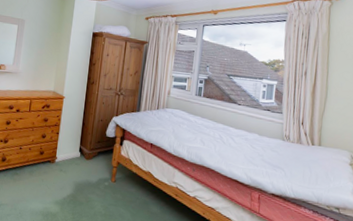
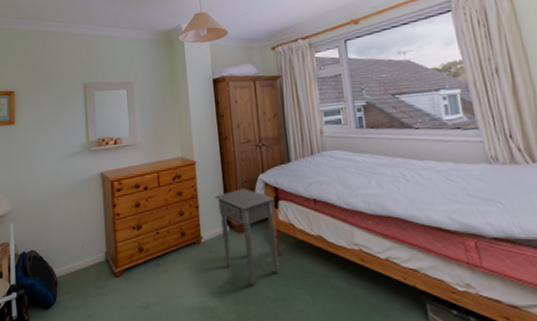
side table: none [71,125,122,202] -> present [215,188,279,287]

